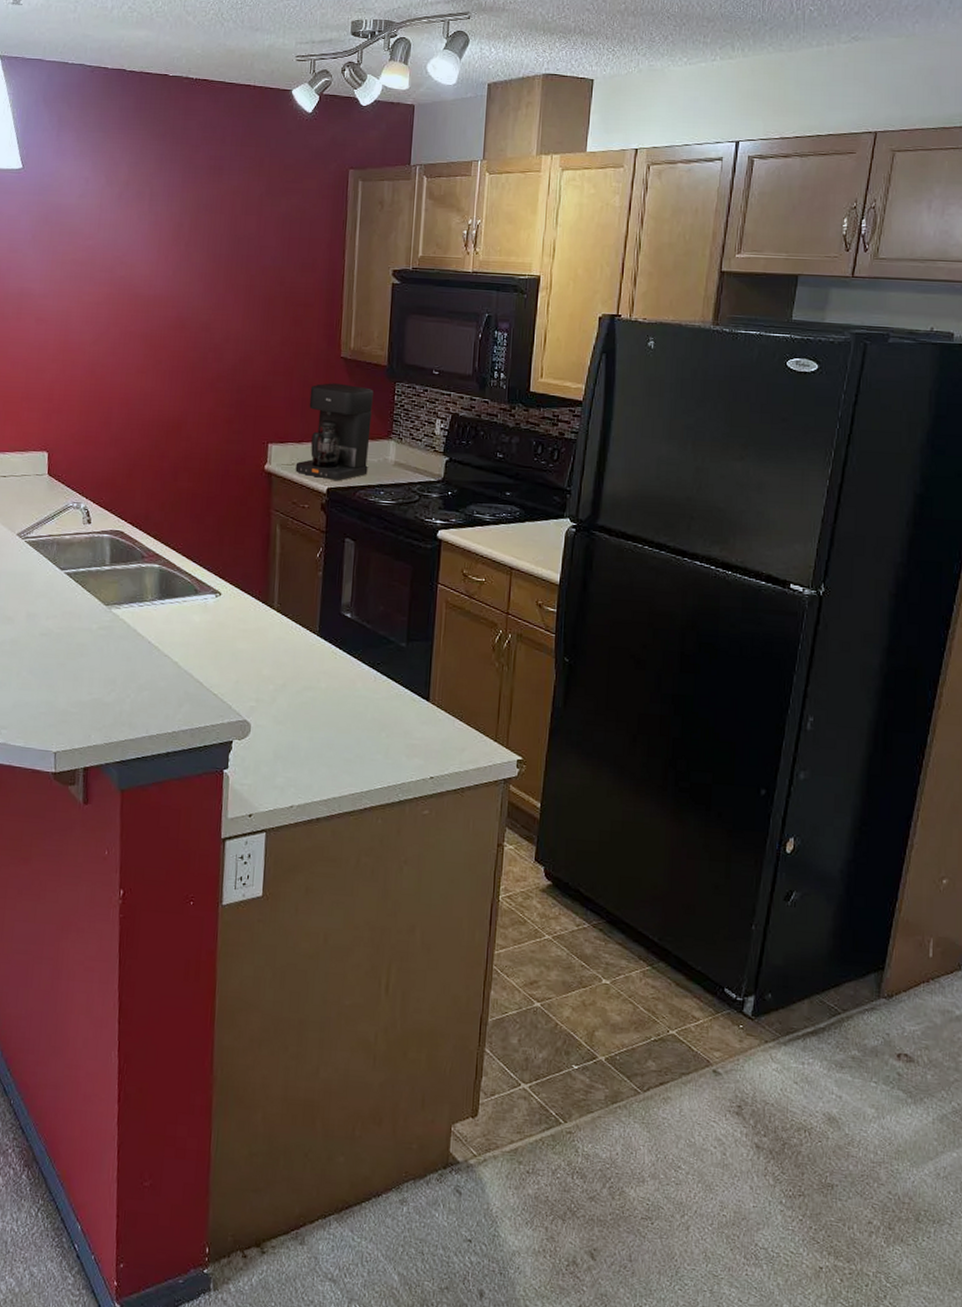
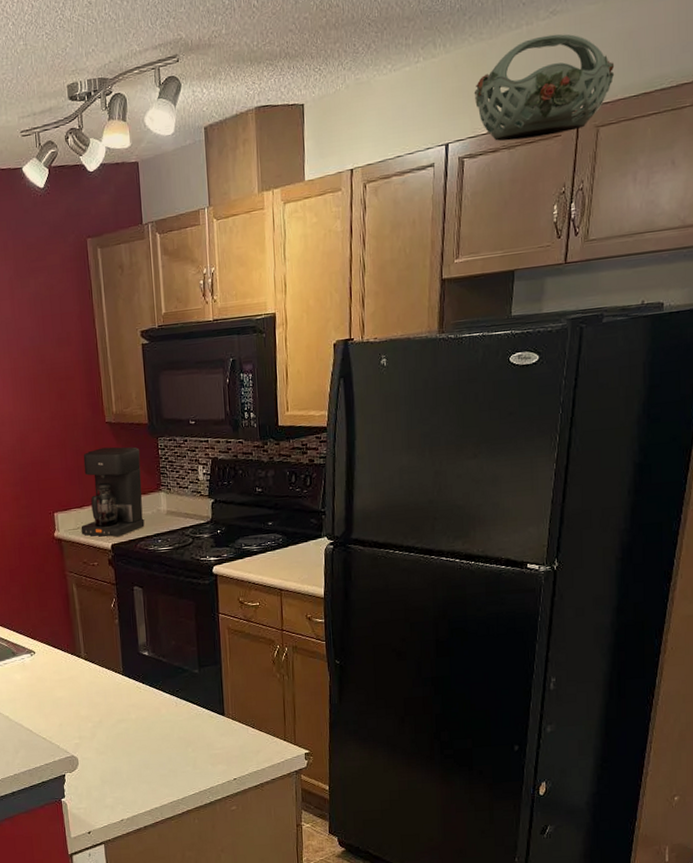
decorative basket: none [769,57,914,151] -> present [474,34,615,142]

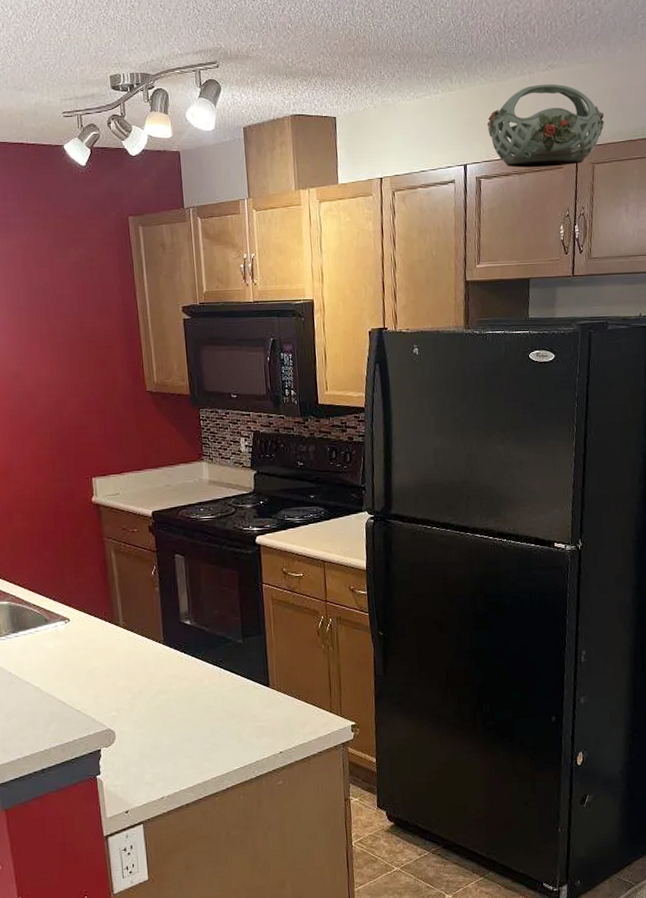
coffee maker: present [81,446,145,538] -> none [120,415,186,505]

